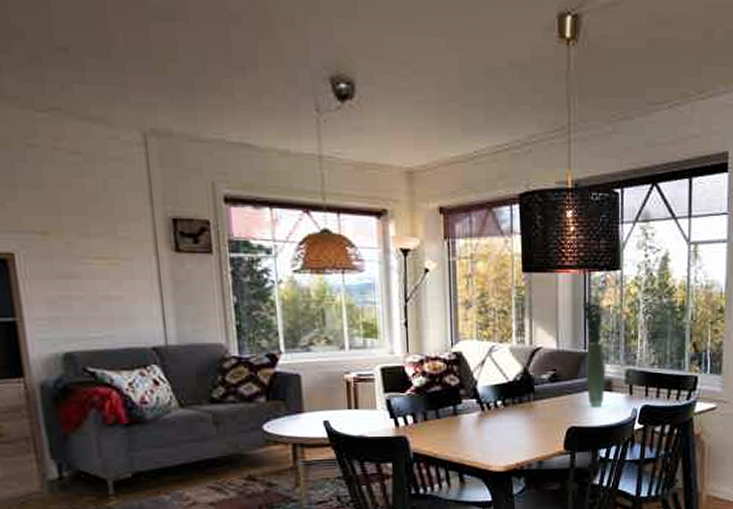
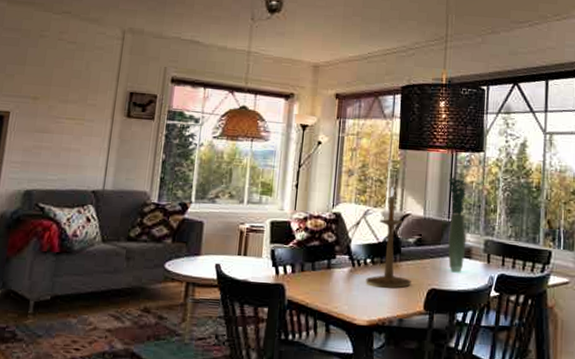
candlestick: none [498,318,549,430] -> present [366,187,411,289]

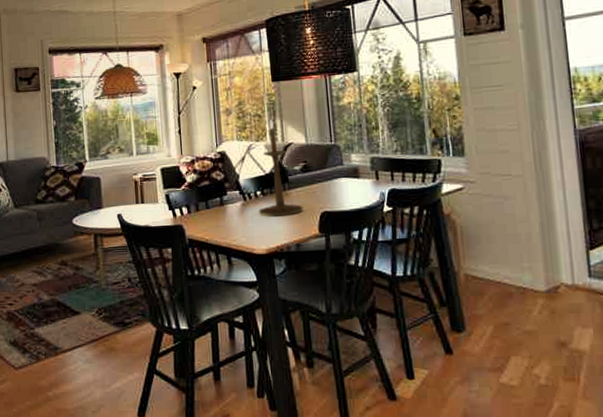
vase: present [448,174,466,273] -> none [325,98,353,194]

